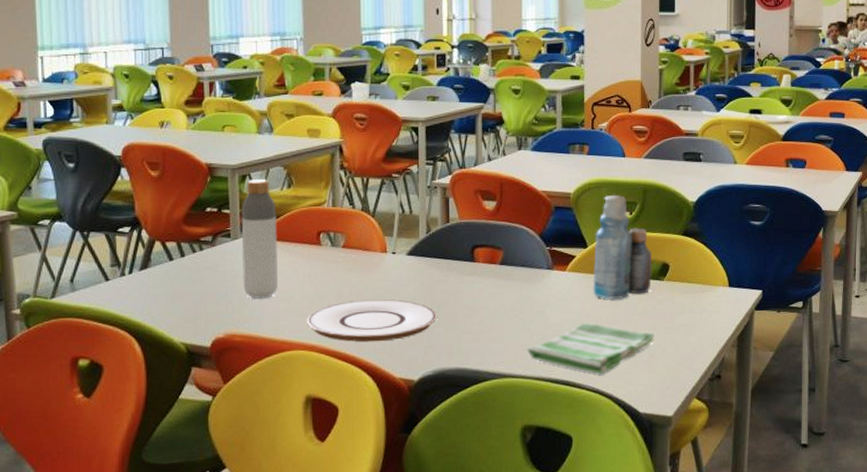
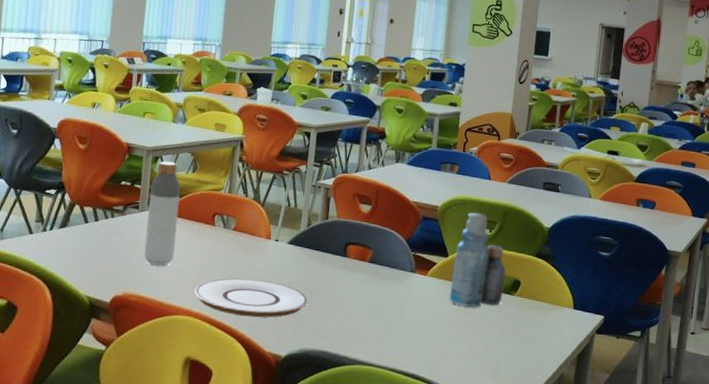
dish towel: present [527,322,654,375] -> none [384,324,501,374]

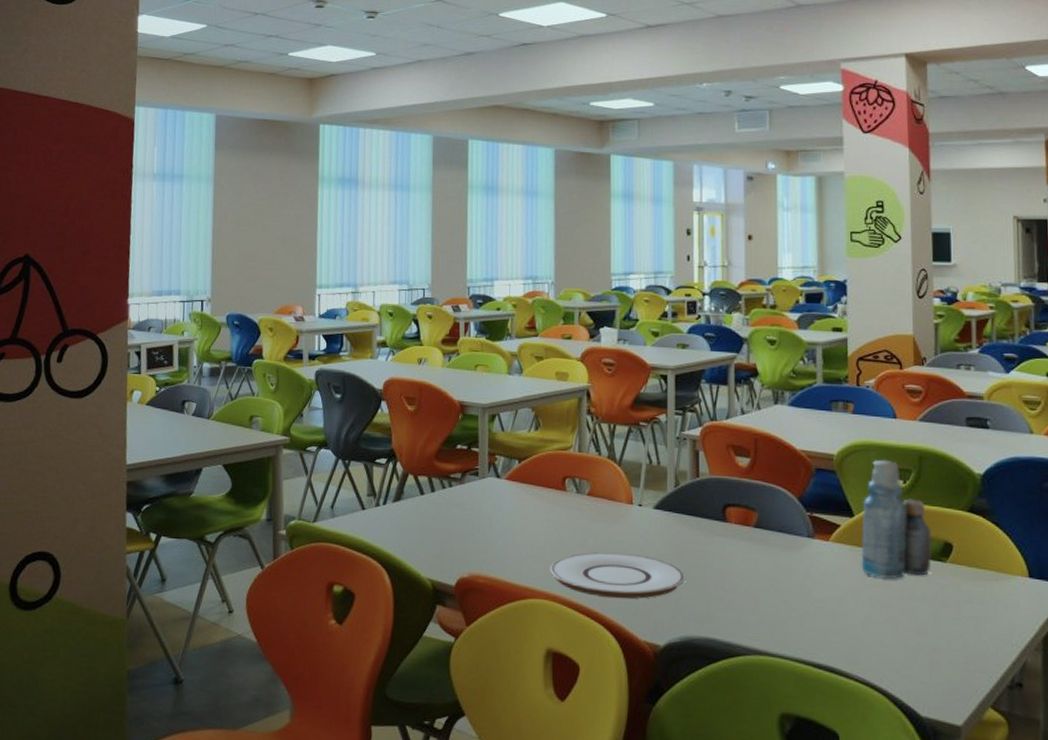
bottle: present [144,161,181,266] -> none [488,419,524,541]

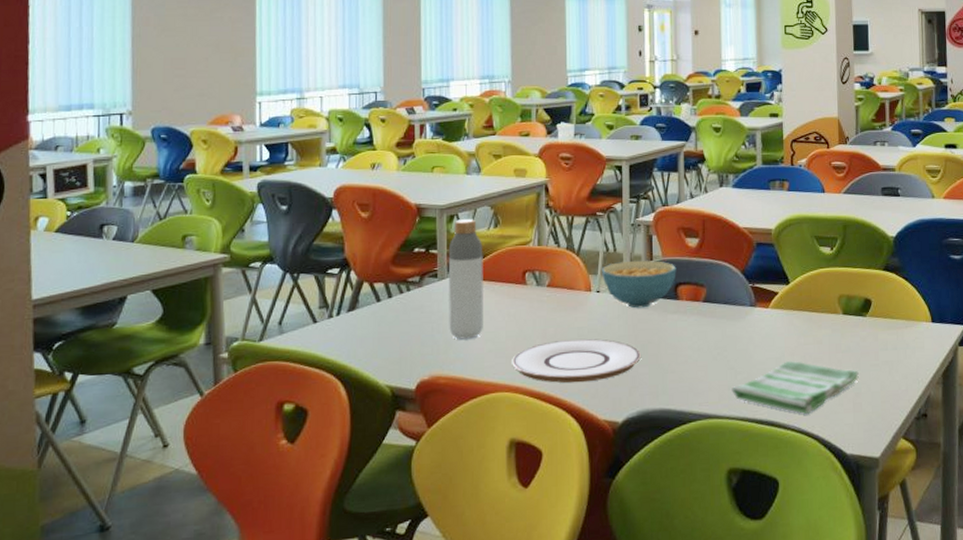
bottle: none [488,419,524,541] -> present [448,219,483,339]
cereal bowl: none [645,475,725,528] -> present [602,260,677,309]
dish towel: none [785,601,937,666] -> present [731,360,859,415]
bottle: present [861,459,932,580] -> none [795,230,855,337]

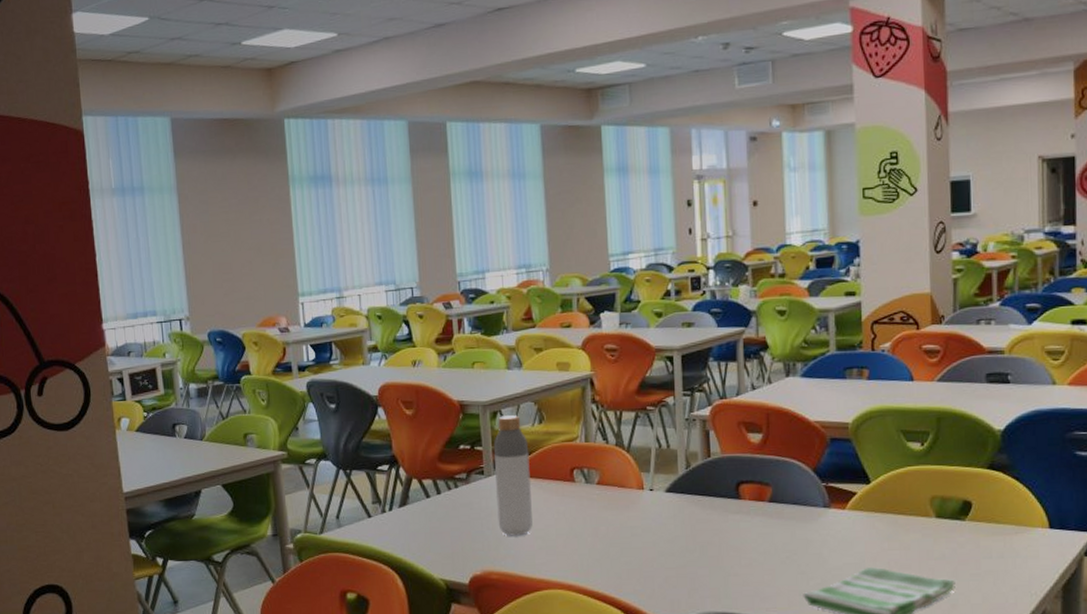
plate: present [512,338,641,383] -> none [563,538,700,583]
cereal bowl: present [602,260,677,309] -> none [655,457,738,508]

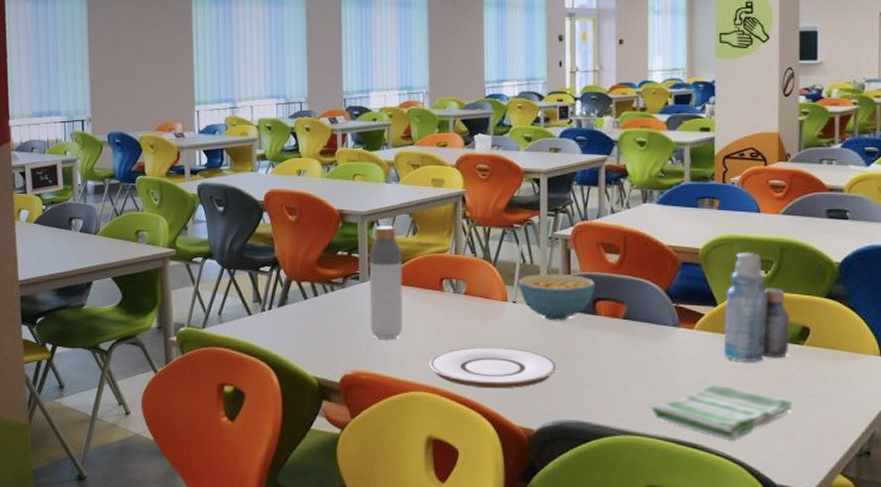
plate: none [563,538,700,583] -> present [429,346,557,389]
cereal bowl: none [655,457,738,508] -> present [519,273,595,321]
bottle: none [878,423,951,542] -> present [723,251,791,363]

